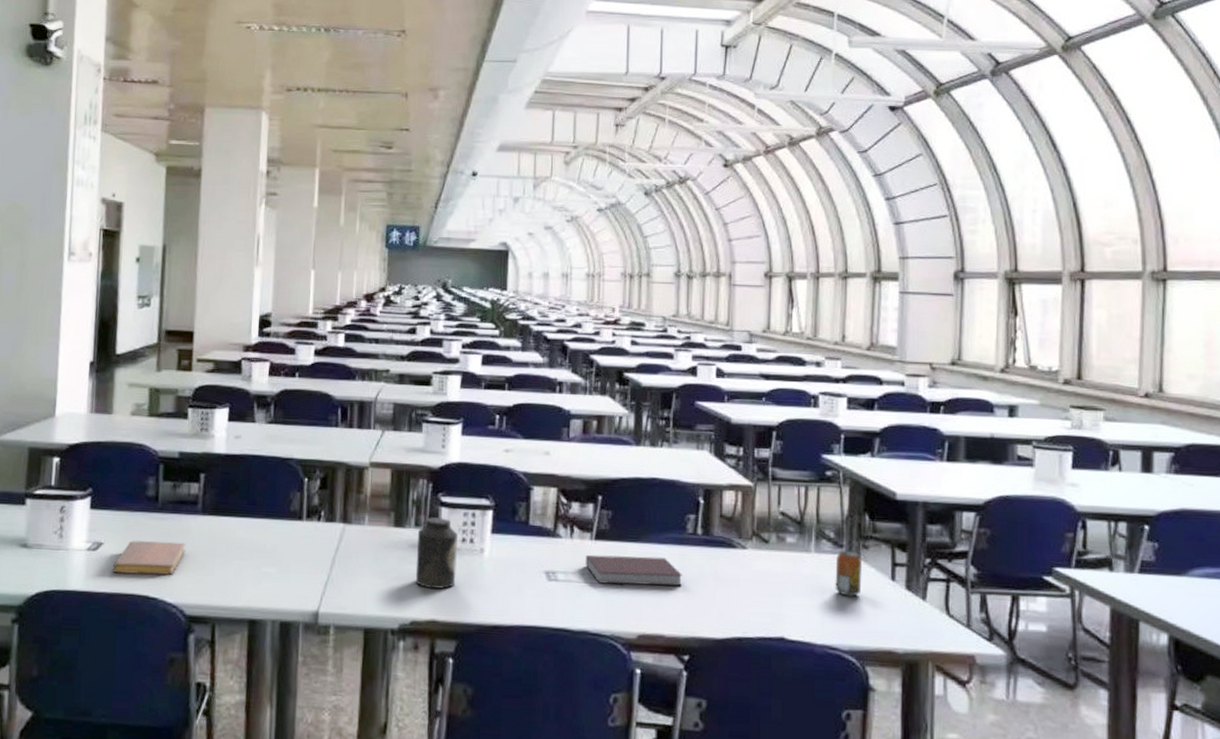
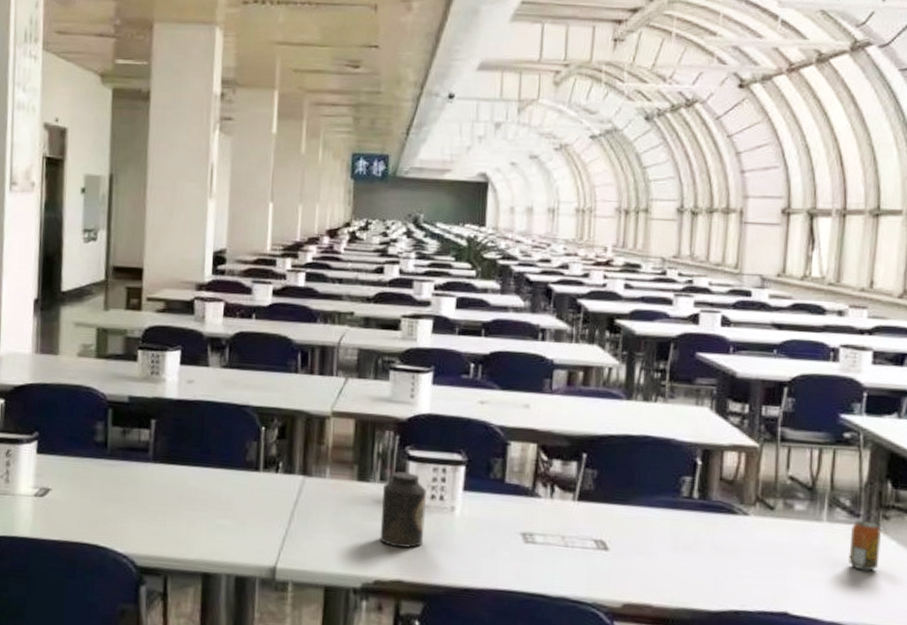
notebook: present [112,540,186,575] -> none [60,487,136,524]
notebook: present [585,554,682,587] -> none [566,516,674,553]

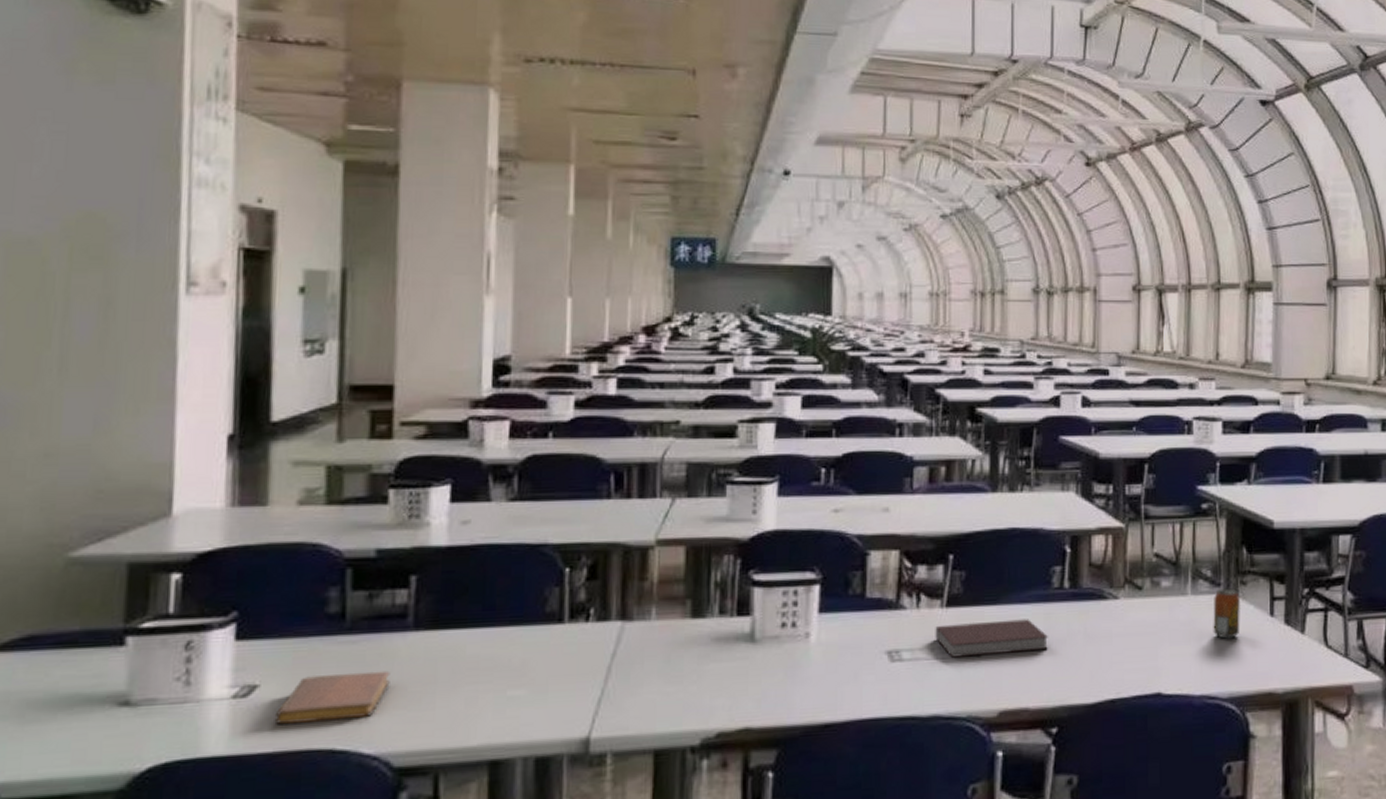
notebook: none [60,487,136,524] -> present [274,670,391,725]
canister: present [379,471,427,548] -> none [721,600,777,689]
notebook: none [566,516,674,553] -> present [935,619,1048,658]

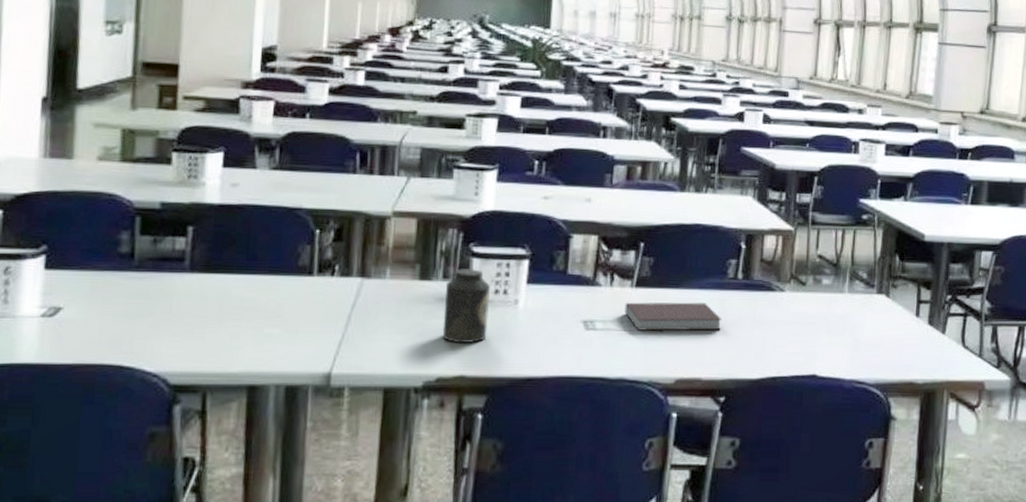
notebook: present [274,670,391,725] -> none [74,303,170,342]
canister: none [721,600,777,689] -> present [442,268,490,343]
beverage can: present [1213,588,1241,639] -> none [865,289,891,333]

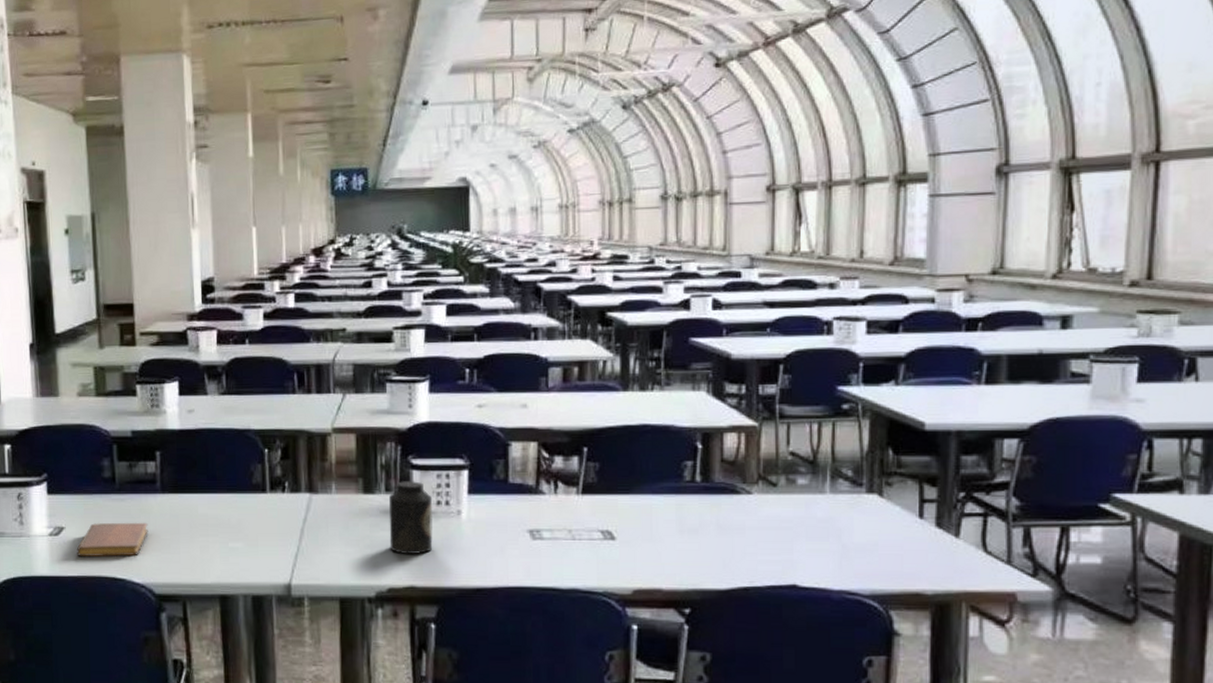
notebook: none [74,303,170,342] -> present [76,522,148,557]
notebook: present [624,302,721,331] -> none [572,508,680,539]

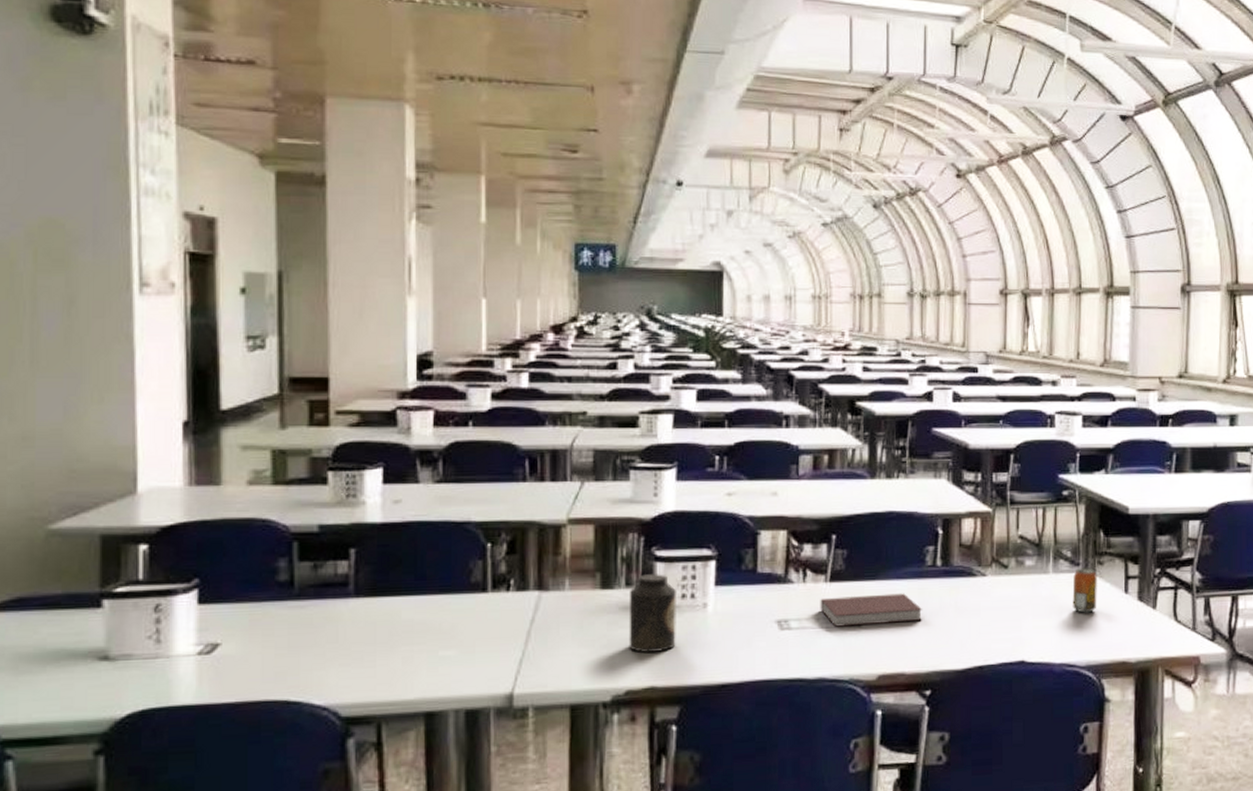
notebook: present [76,522,148,557] -> none [235,632,335,679]
notebook: none [572,508,680,539] -> present [820,593,922,627]
beverage can: none [854,489,886,538] -> present [1072,568,1098,613]

